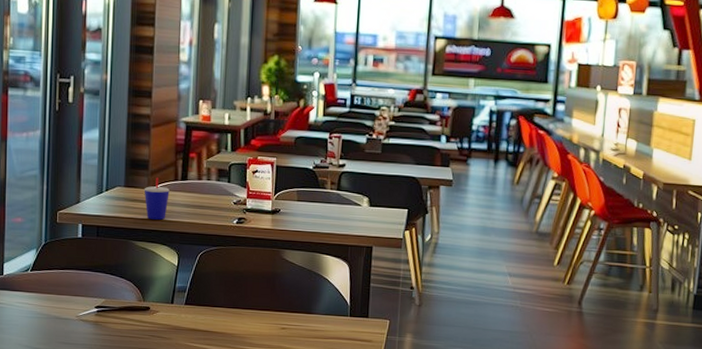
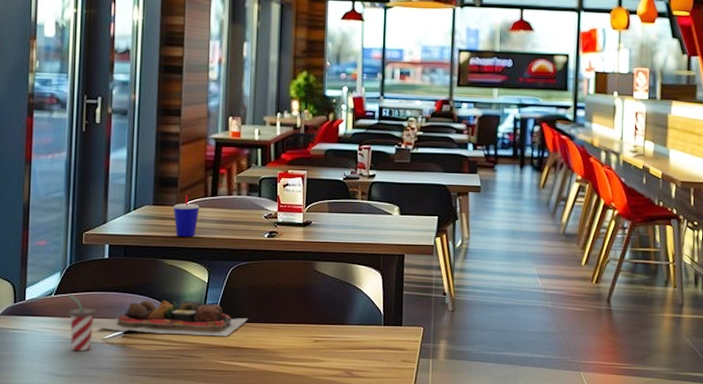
beverage cup: none [44,270,71,327] -> present [68,293,96,352]
food tray: none [70,280,217,320] -> present [96,300,248,337]

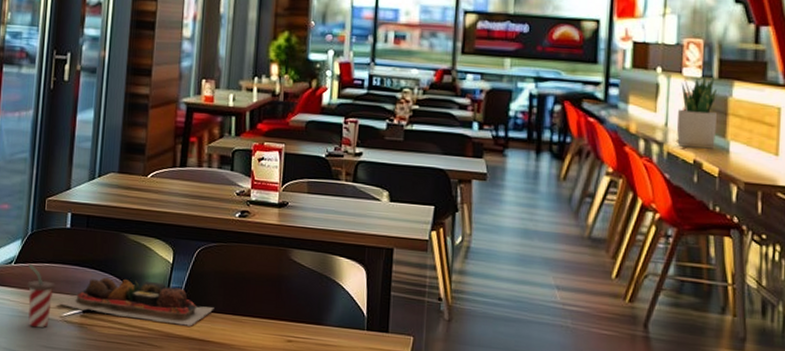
beverage cup: present [173,194,199,237] -> none [139,163,167,211]
planter: none [630,98,661,156] -> present [677,76,719,149]

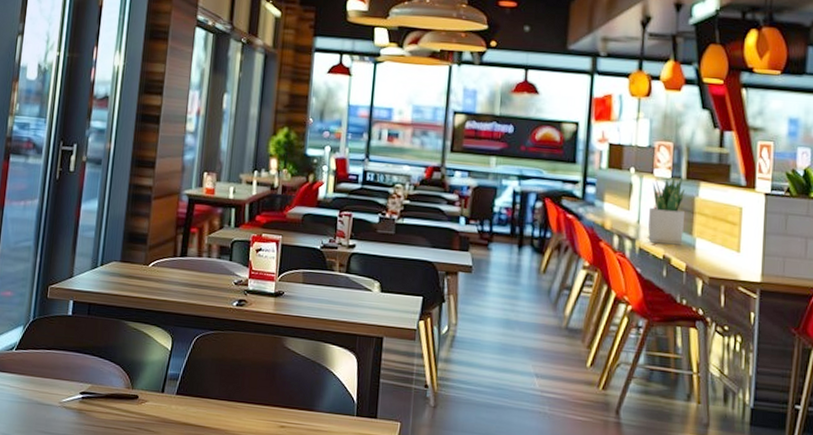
beverage cup: present [27,263,56,328] -> none [27,350,56,414]
food tray: present [54,277,214,326] -> none [54,364,211,412]

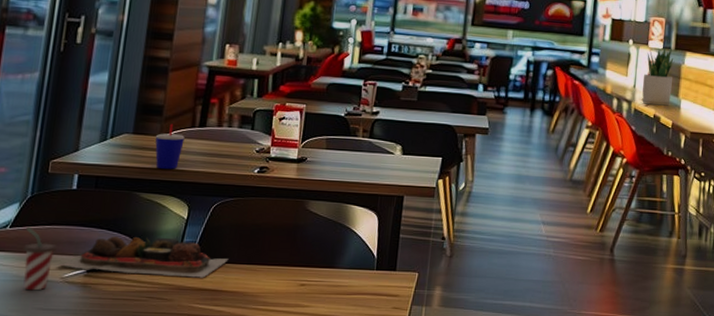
beverage cup: none [27,350,56,414] -> present [23,226,57,291]
food tray: none [54,364,211,412] -> present [55,236,229,278]
beverage cup: none [140,252,168,299] -> present [155,124,185,169]

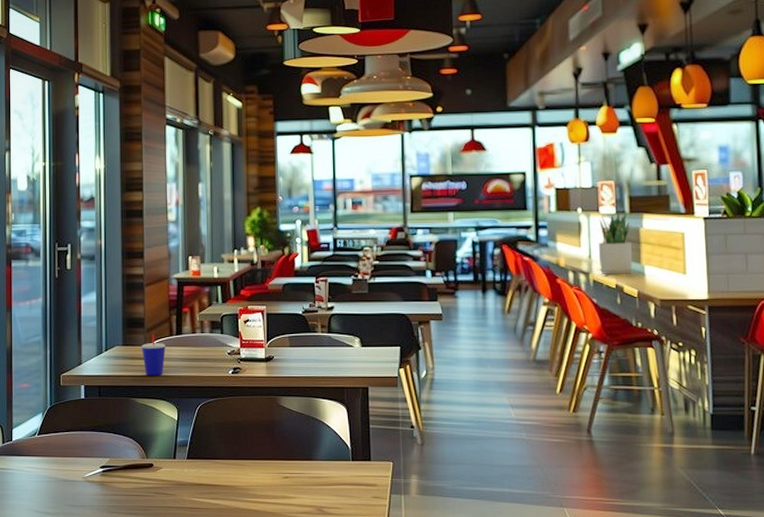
beverage cup: present [23,226,57,291] -> none [50,433,76,490]
food tray: present [55,236,229,278] -> none [76,438,218,474]

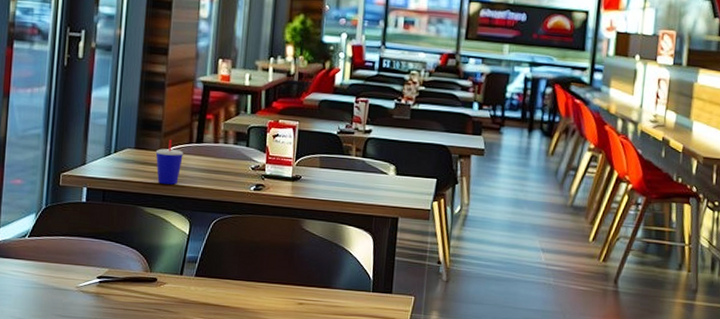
planter: present [599,212,632,274] -> none [649,63,687,128]

